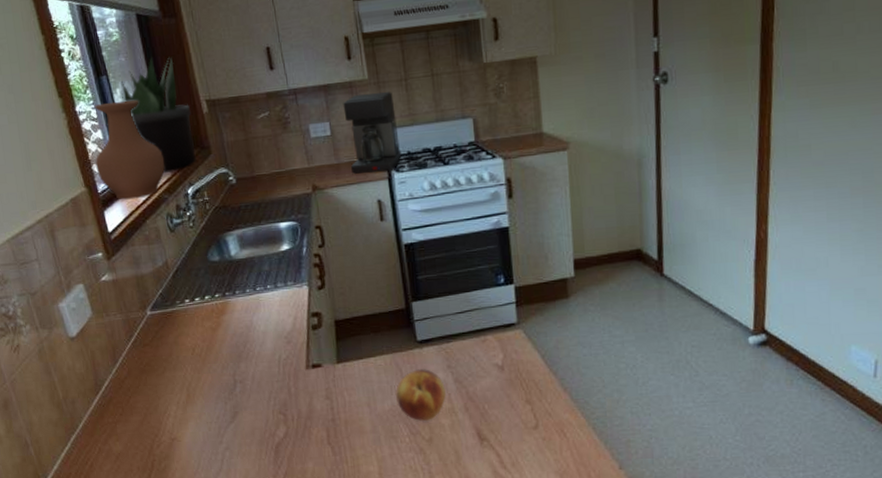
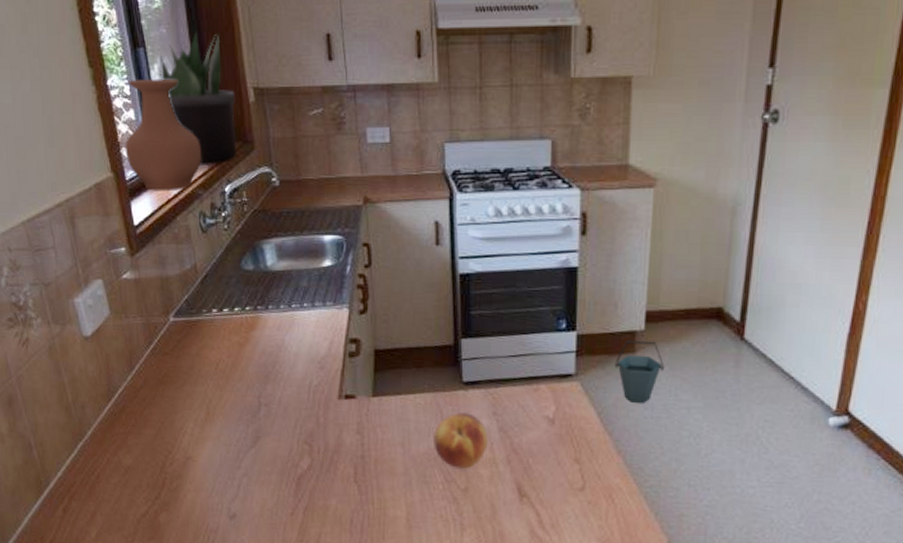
coffee maker: present [343,92,402,174] -> none [407,100,467,190]
bucket: none [551,285,597,343] -> present [614,339,665,403]

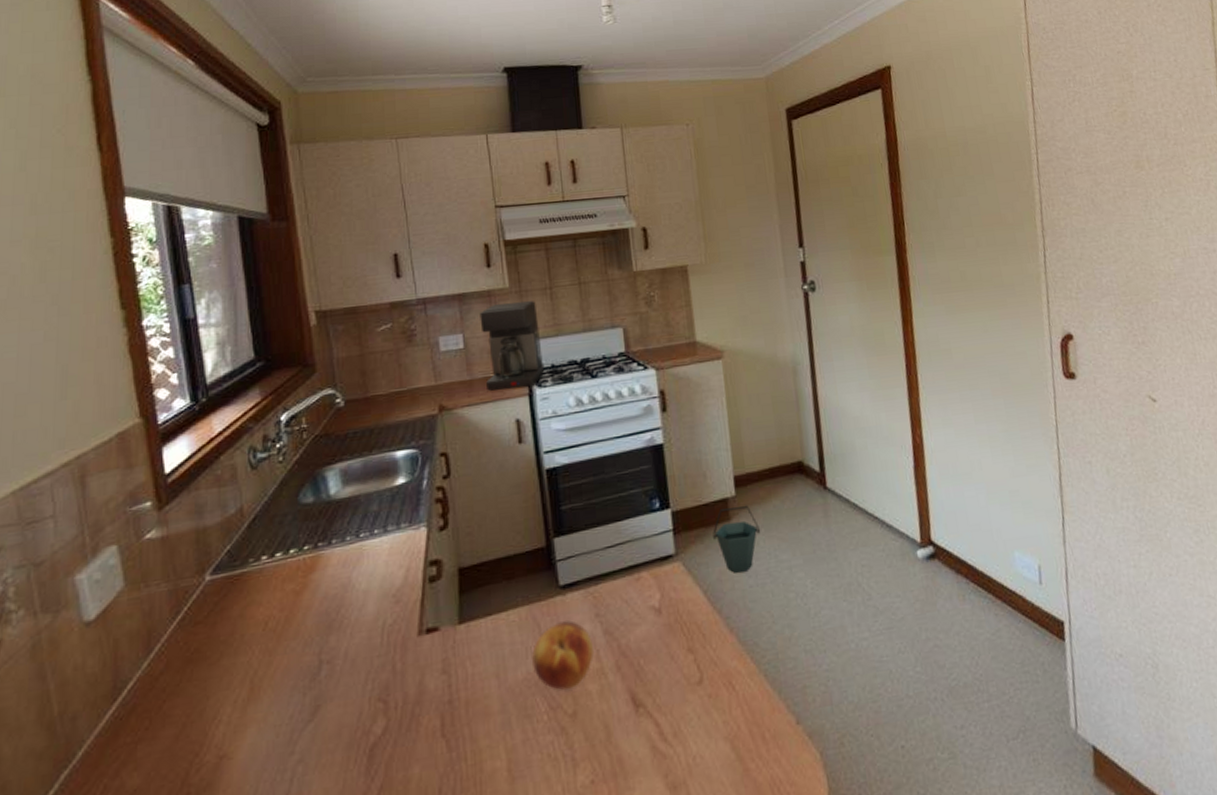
vase: present [125,78,201,192] -> none [159,312,252,433]
planter: present [159,31,238,166] -> none [207,262,296,397]
coffee maker: none [407,100,467,190] -> present [479,301,545,391]

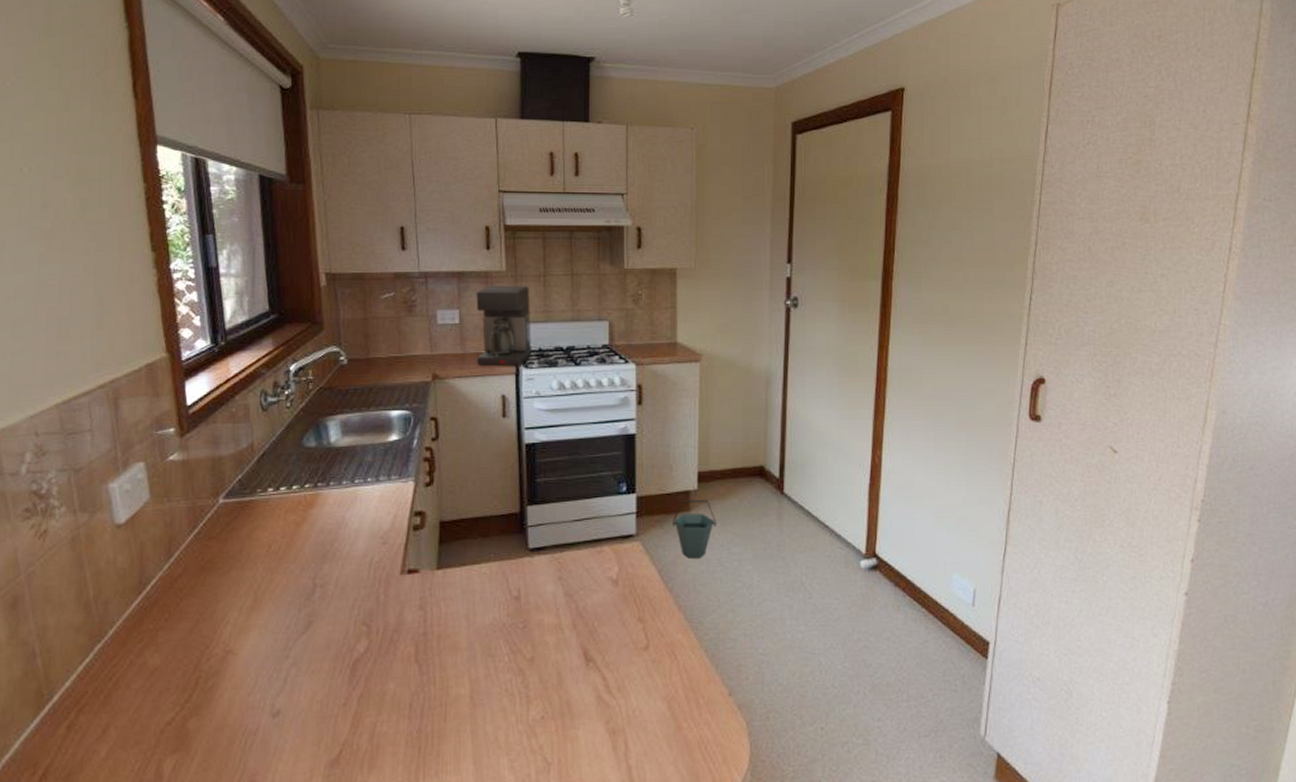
fruit: present [531,620,594,690] -> none [498,580,554,637]

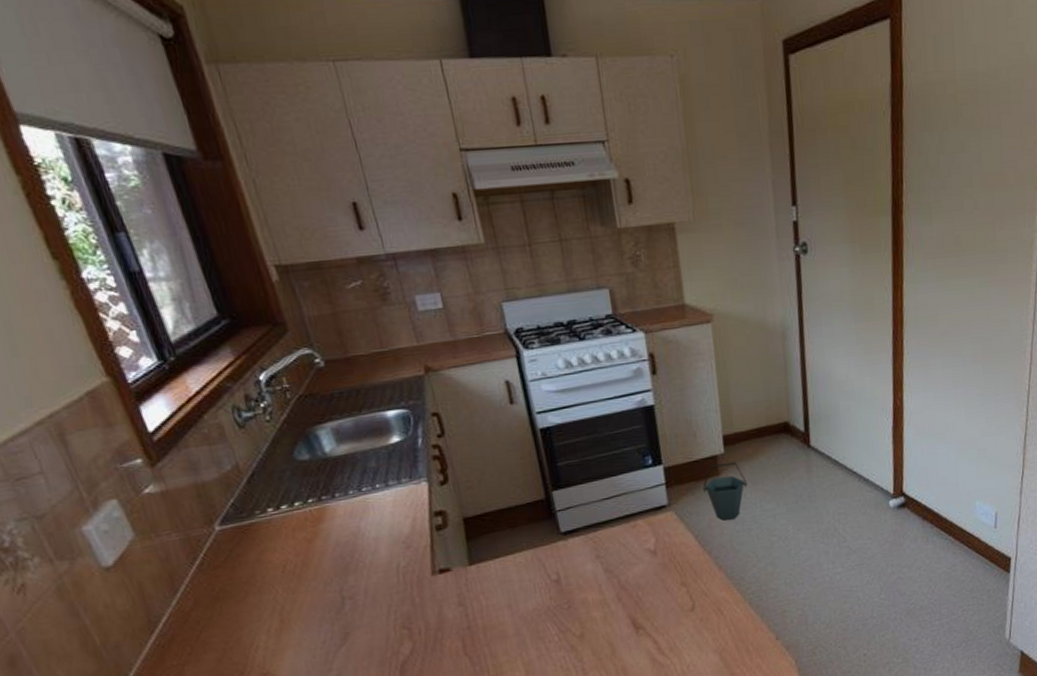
coffee maker: present [476,286,532,366] -> none [455,258,531,352]

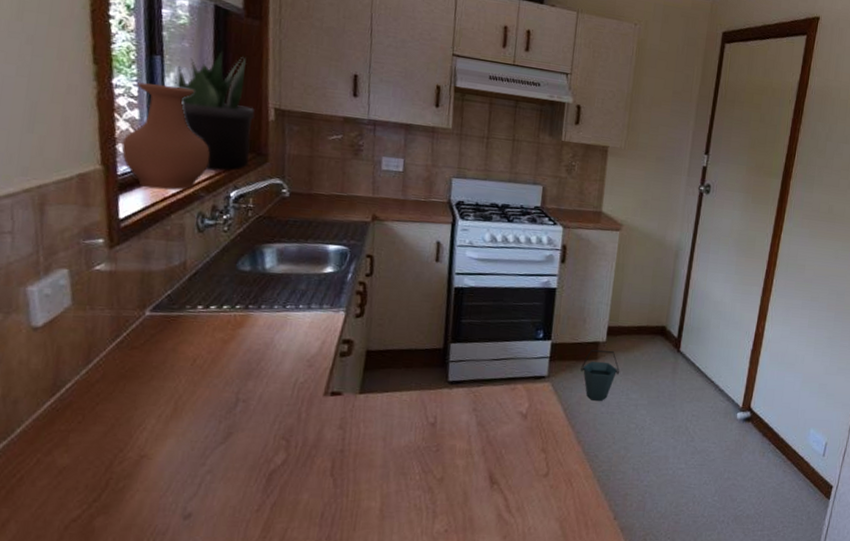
vase: none [110,264,224,392] -> present [121,82,210,191]
planter: none [148,209,269,356] -> present [175,50,255,172]

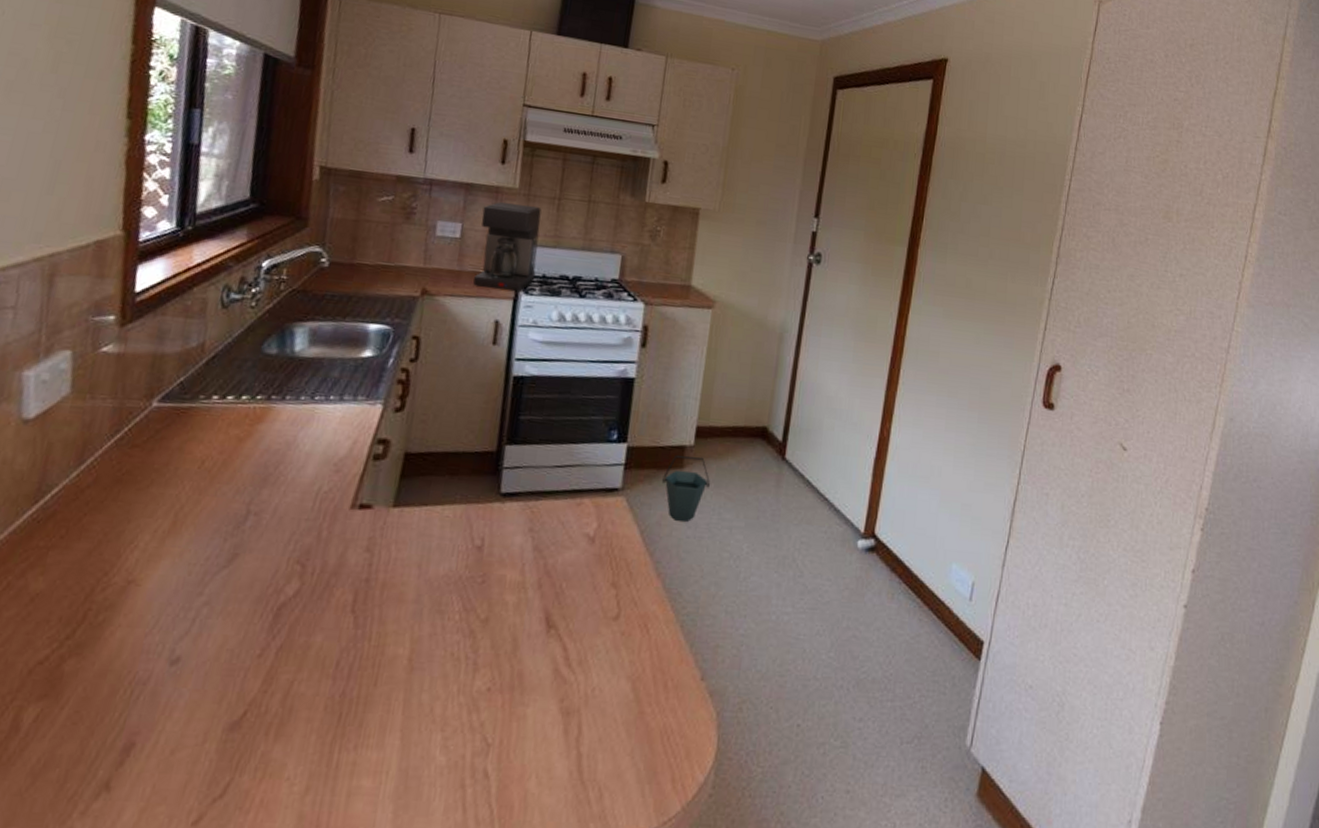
vase: present [121,82,210,191] -> none [146,138,244,260]
planter: present [175,50,255,172] -> none [213,102,298,238]
coffee maker: none [416,140,473,217] -> present [473,202,542,291]

